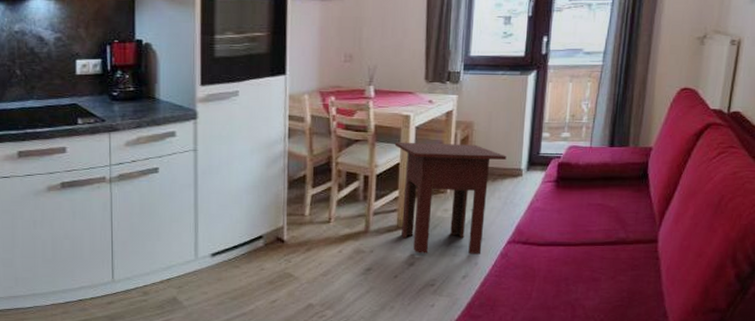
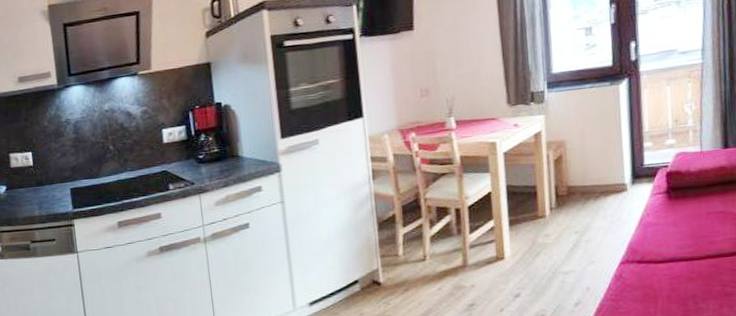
side table: present [394,141,507,254] -> none [483,163,607,284]

